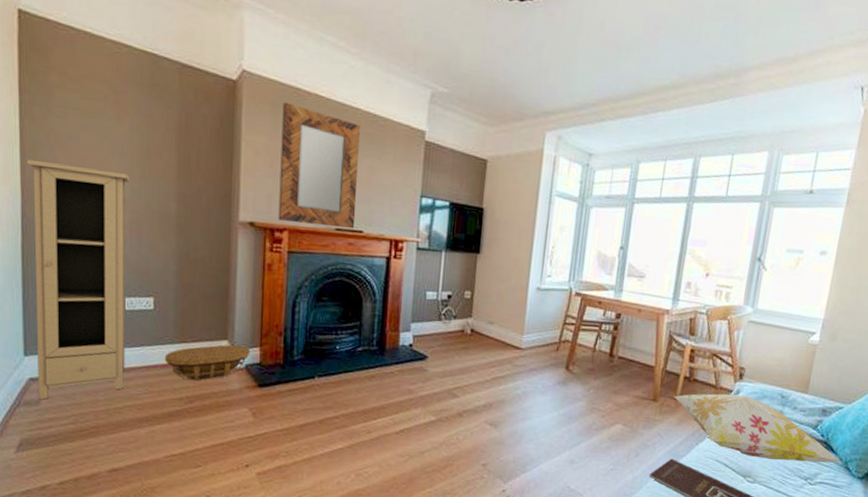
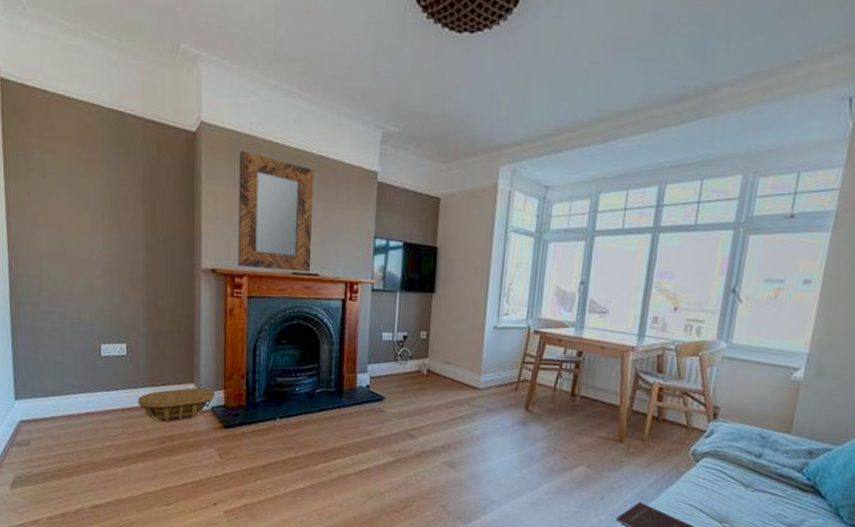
cupboard: present [26,159,129,400] -> none [11,217,103,440]
decorative pillow: present [673,393,841,463] -> none [640,434,831,509]

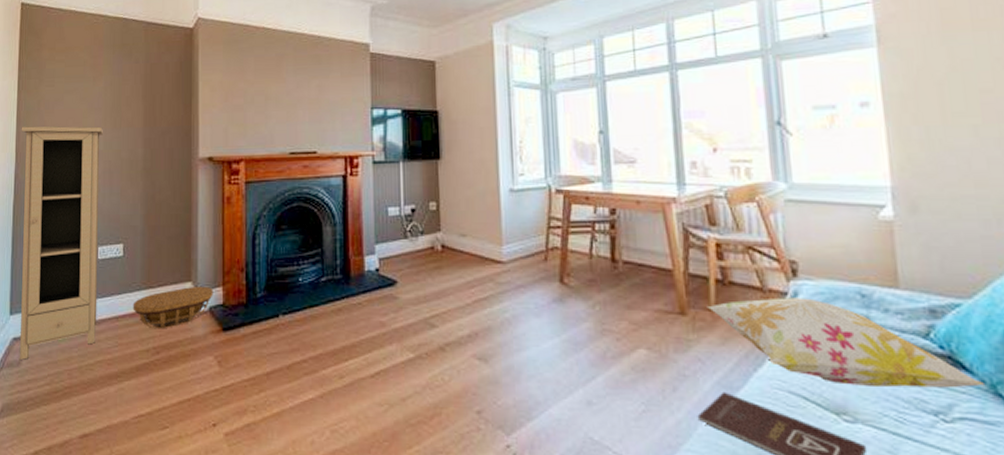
cupboard: none [11,217,103,440] -> present [20,126,103,360]
home mirror: present [238,151,314,273] -> none [234,39,308,152]
decorative pillow: none [640,434,831,509] -> present [707,297,984,389]

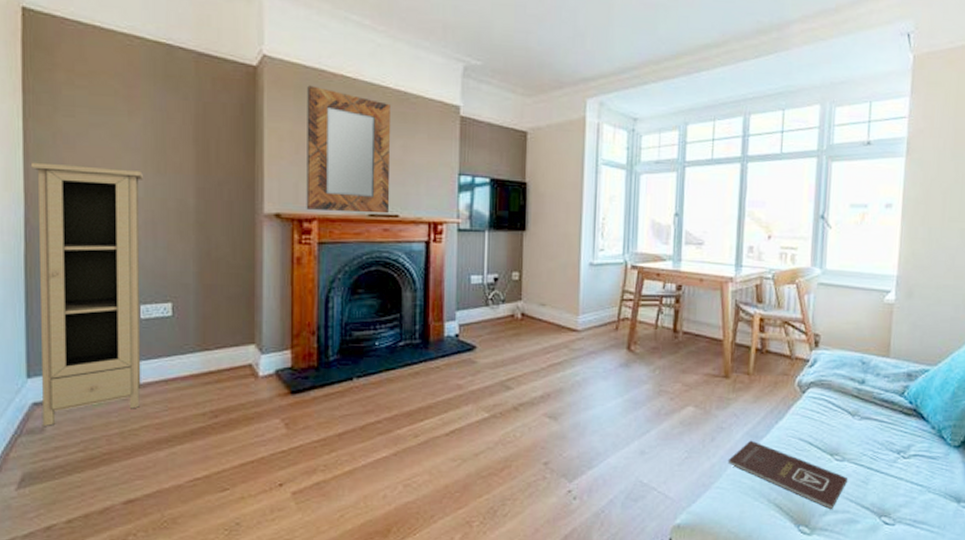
basket: present [133,286,213,329] -> none [185,348,280,393]
home mirror: none [234,39,308,152] -> present [306,85,391,214]
decorative pillow: present [707,297,984,389] -> none [746,364,934,433]

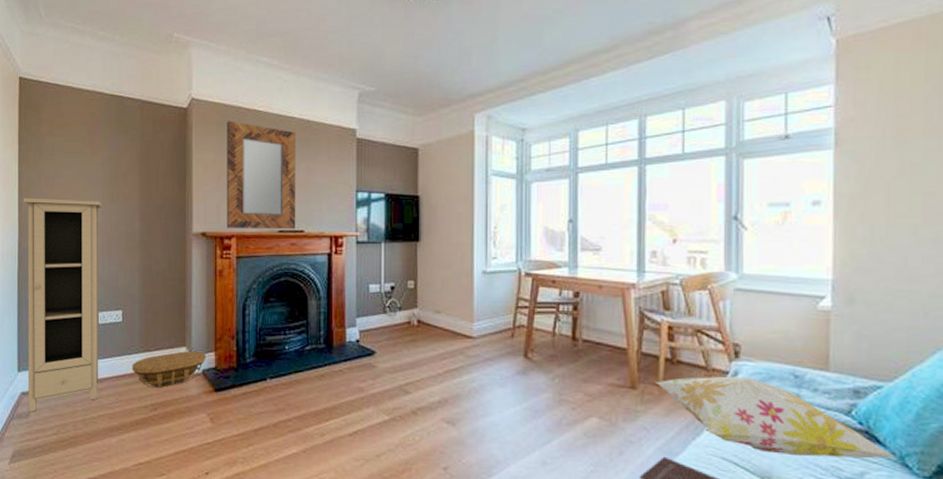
basket: none [185,348,280,393] -> present [132,350,206,389]
decorative pillow: none [746,364,934,433] -> present [655,376,894,459]

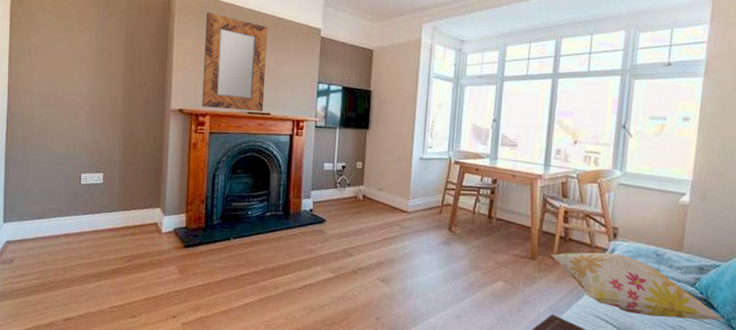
cupboard: present [23,197,101,412] -> none [12,66,87,259]
basket: present [132,350,206,389] -> none [110,211,178,243]

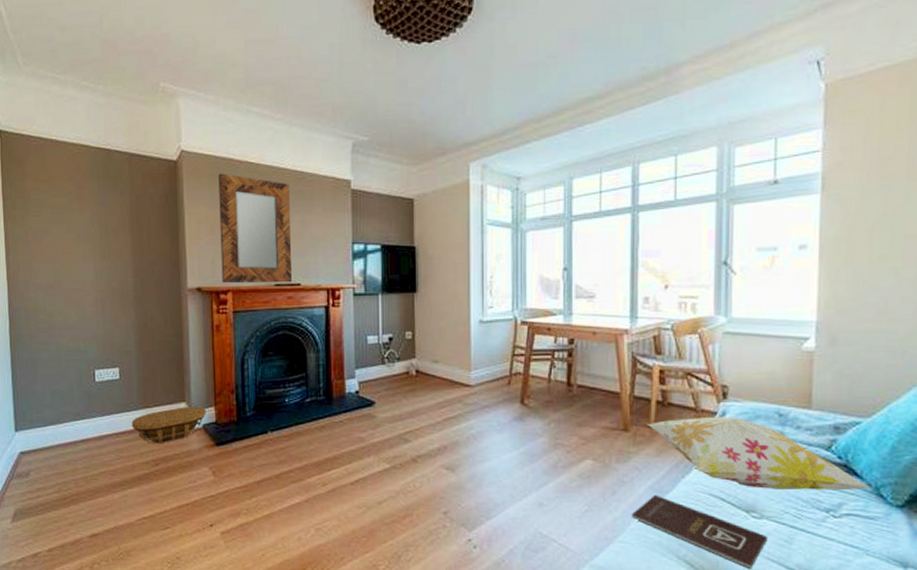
basket: none [110,211,178,243] -> present [131,406,206,444]

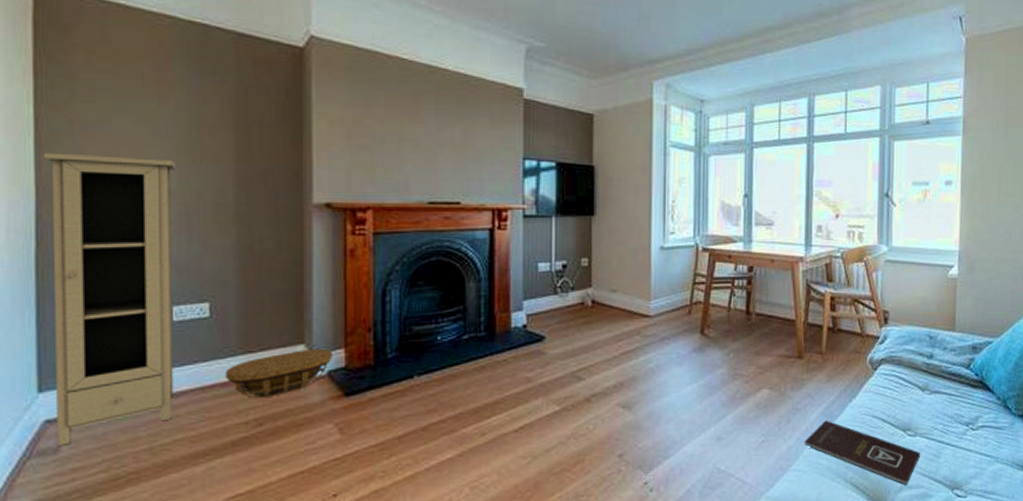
cupboard: none [10,255,99,471] -> present [42,152,175,446]
home mirror: present [218,173,293,284] -> none [360,68,451,201]
decorative pillow: present [647,416,870,491] -> none [819,340,999,408]

